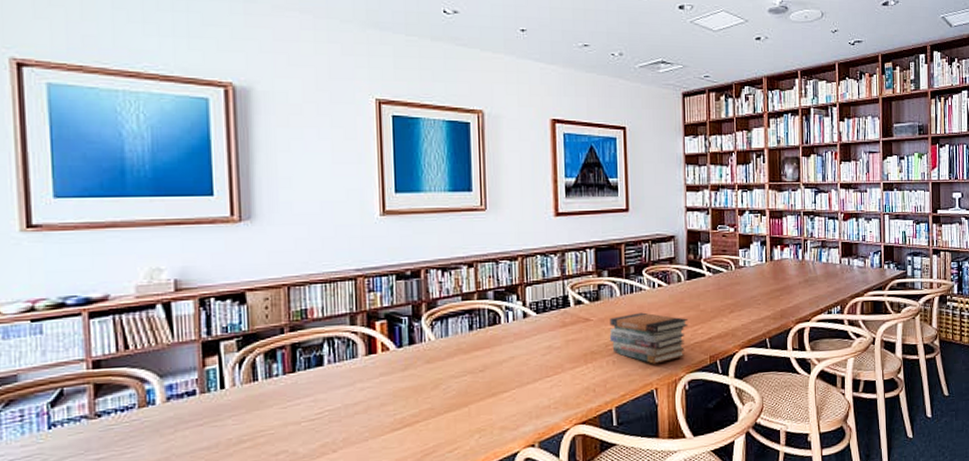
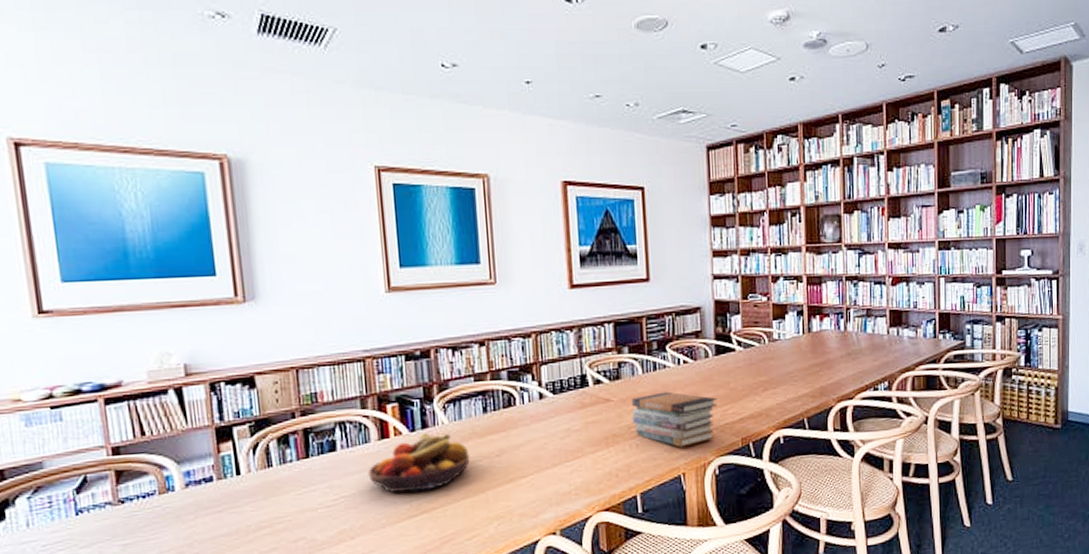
fruit bowl: none [353,349,455,406] -> present [368,433,470,493]

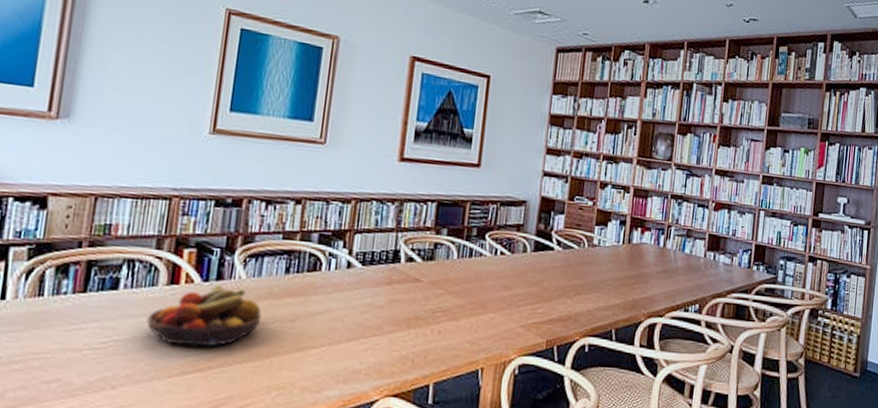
book stack: present [631,391,718,447] -> none [438,280,529,341]

